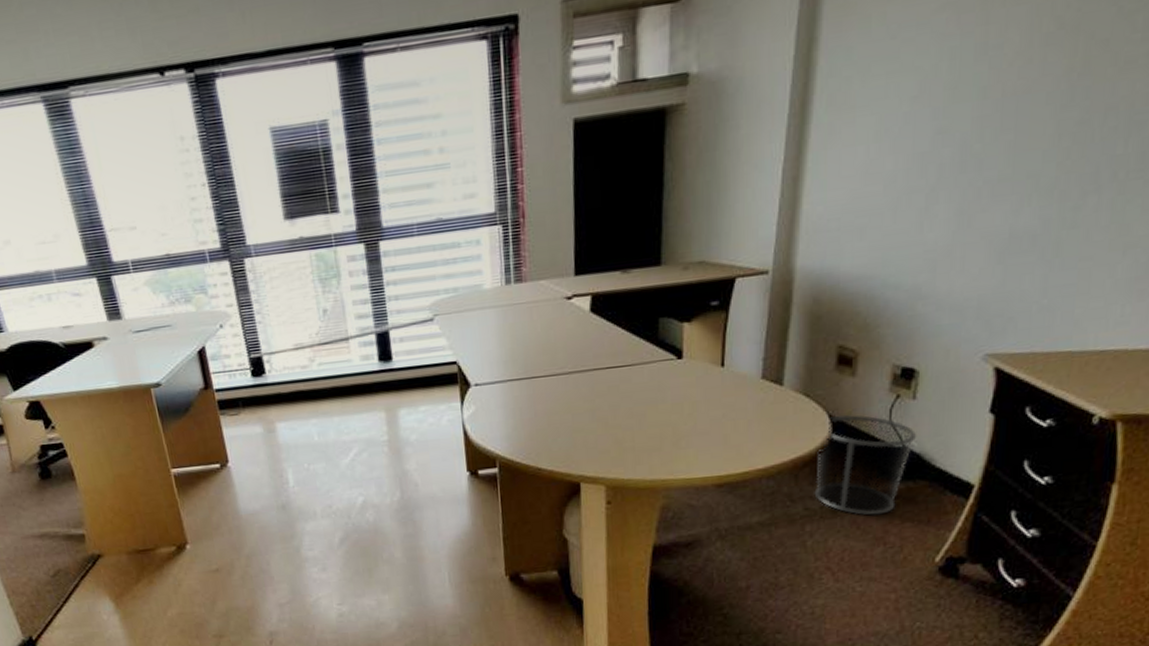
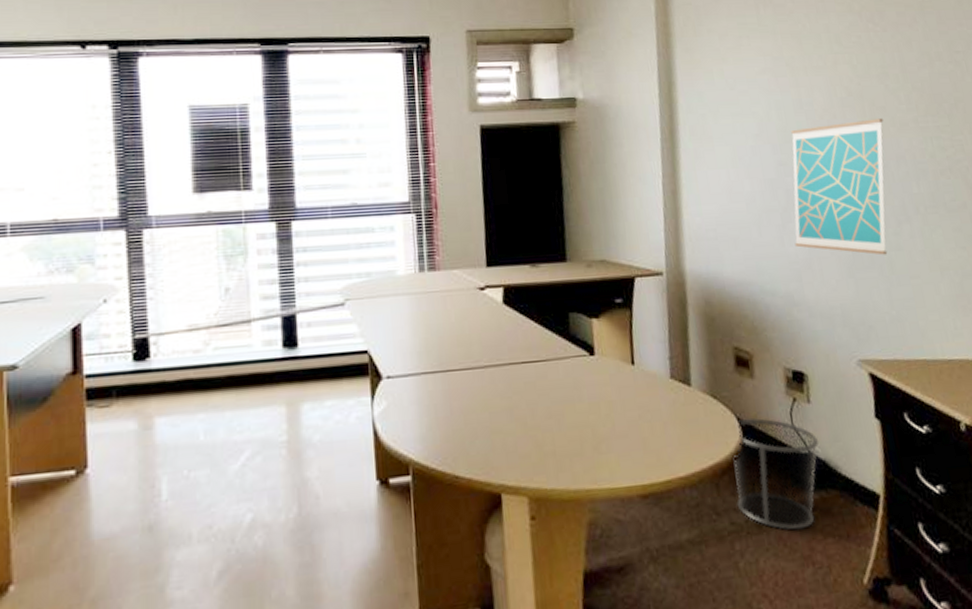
wall art: none [936,56,1101,236] -> present [791,118,888,255]

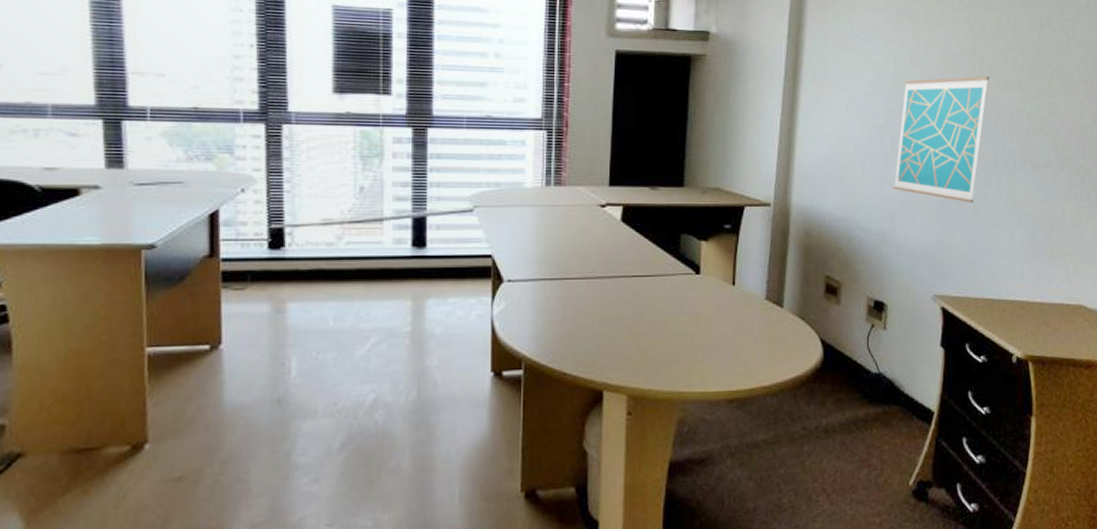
waste bin: present [733,418,819,530] -> none [810,340,889,437]

